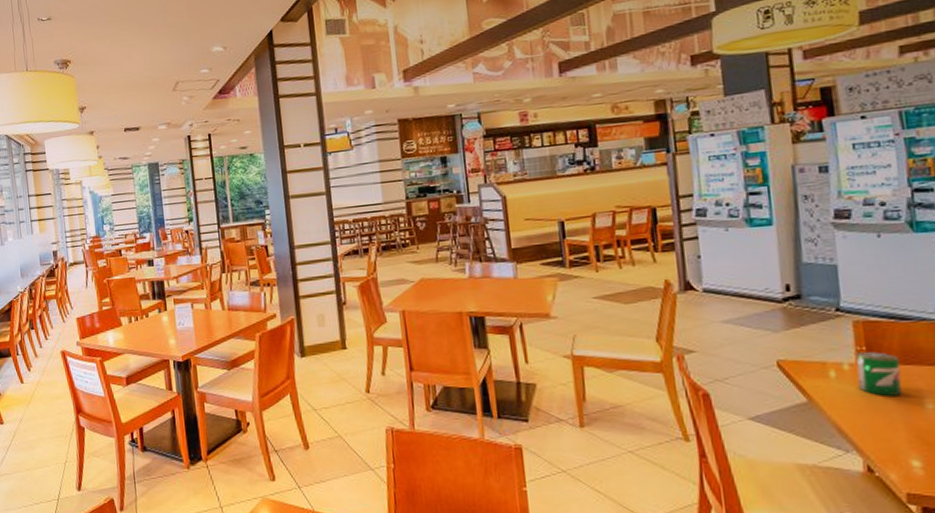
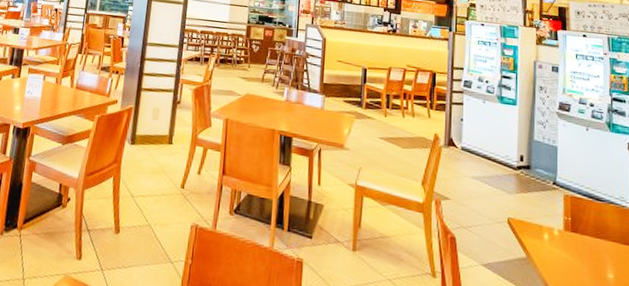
can: present [856,352,902,396] -> none [563,222,593,264]

